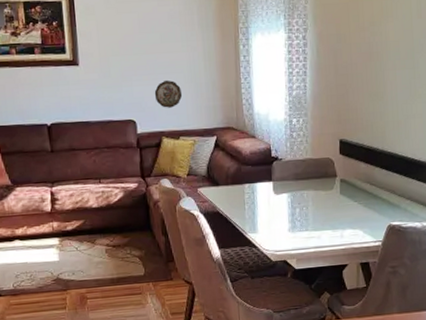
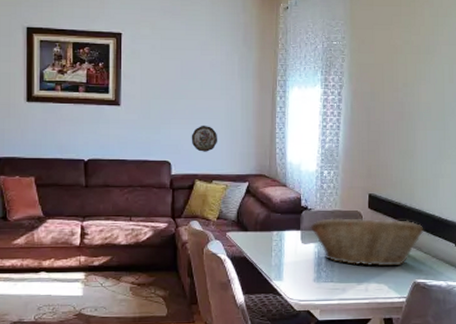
fruit basket: none [282,163,397,213] -> present [310,218,424,267]

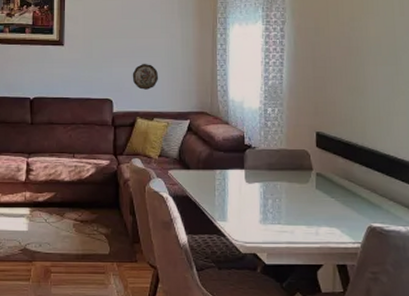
fruit basket: present [310,218,424,267] -> none [254,157,379,209]

